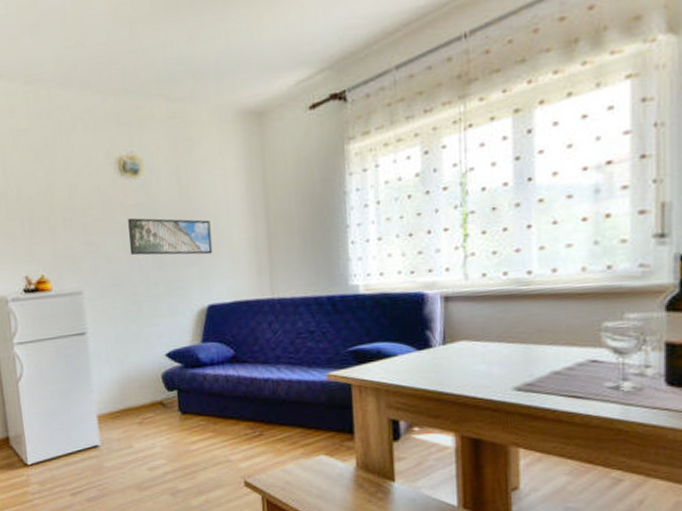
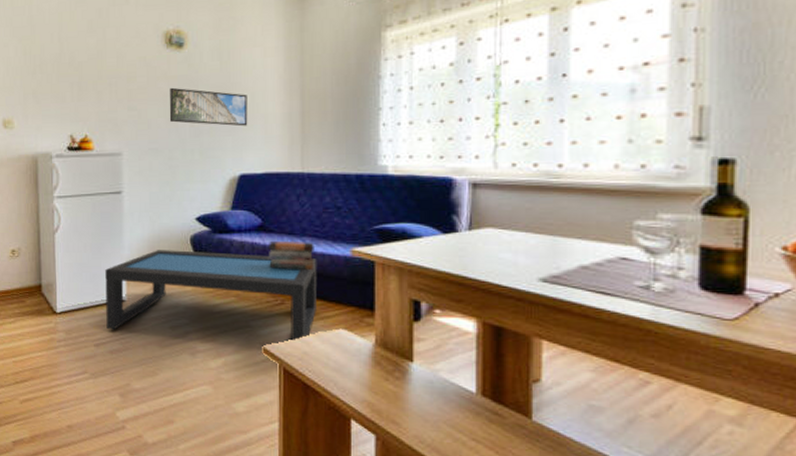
coffee table: none [75,386,296,477] -> present [105,250,317,340]
book stack: none [242,369,291,400] -> present [267,242,314,269]

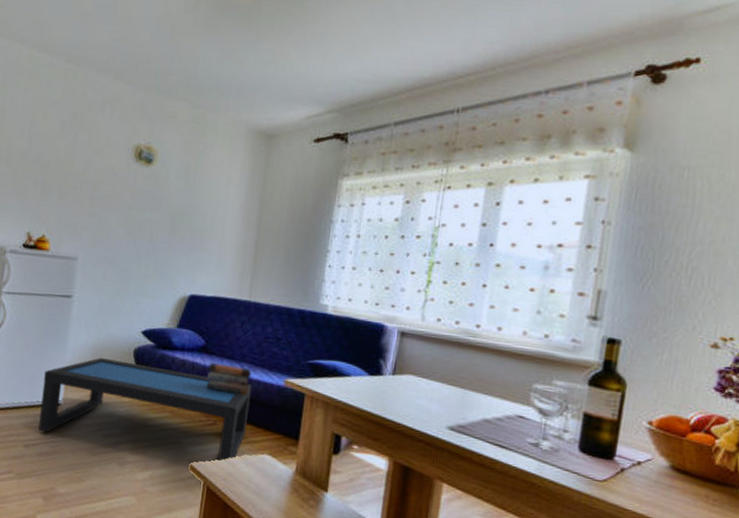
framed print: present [169,87,248,127] -> none [128,200,207,249]

